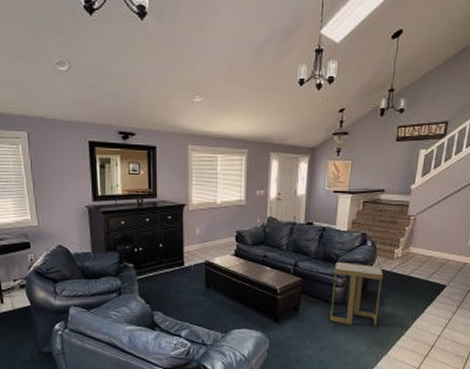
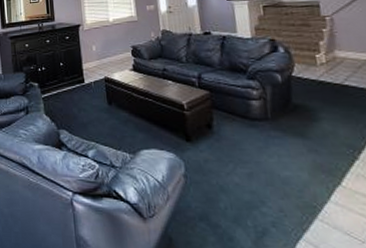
side table: present [330,261,384,327] -> none [245,71,317,148]

